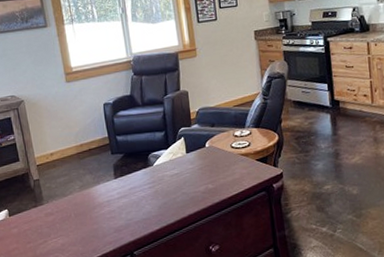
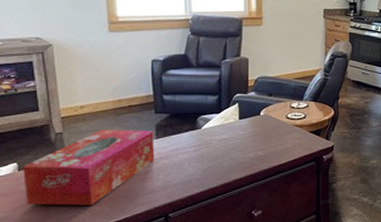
tissue box: none [12,171,116,247] -> present [23,130,155,206]

